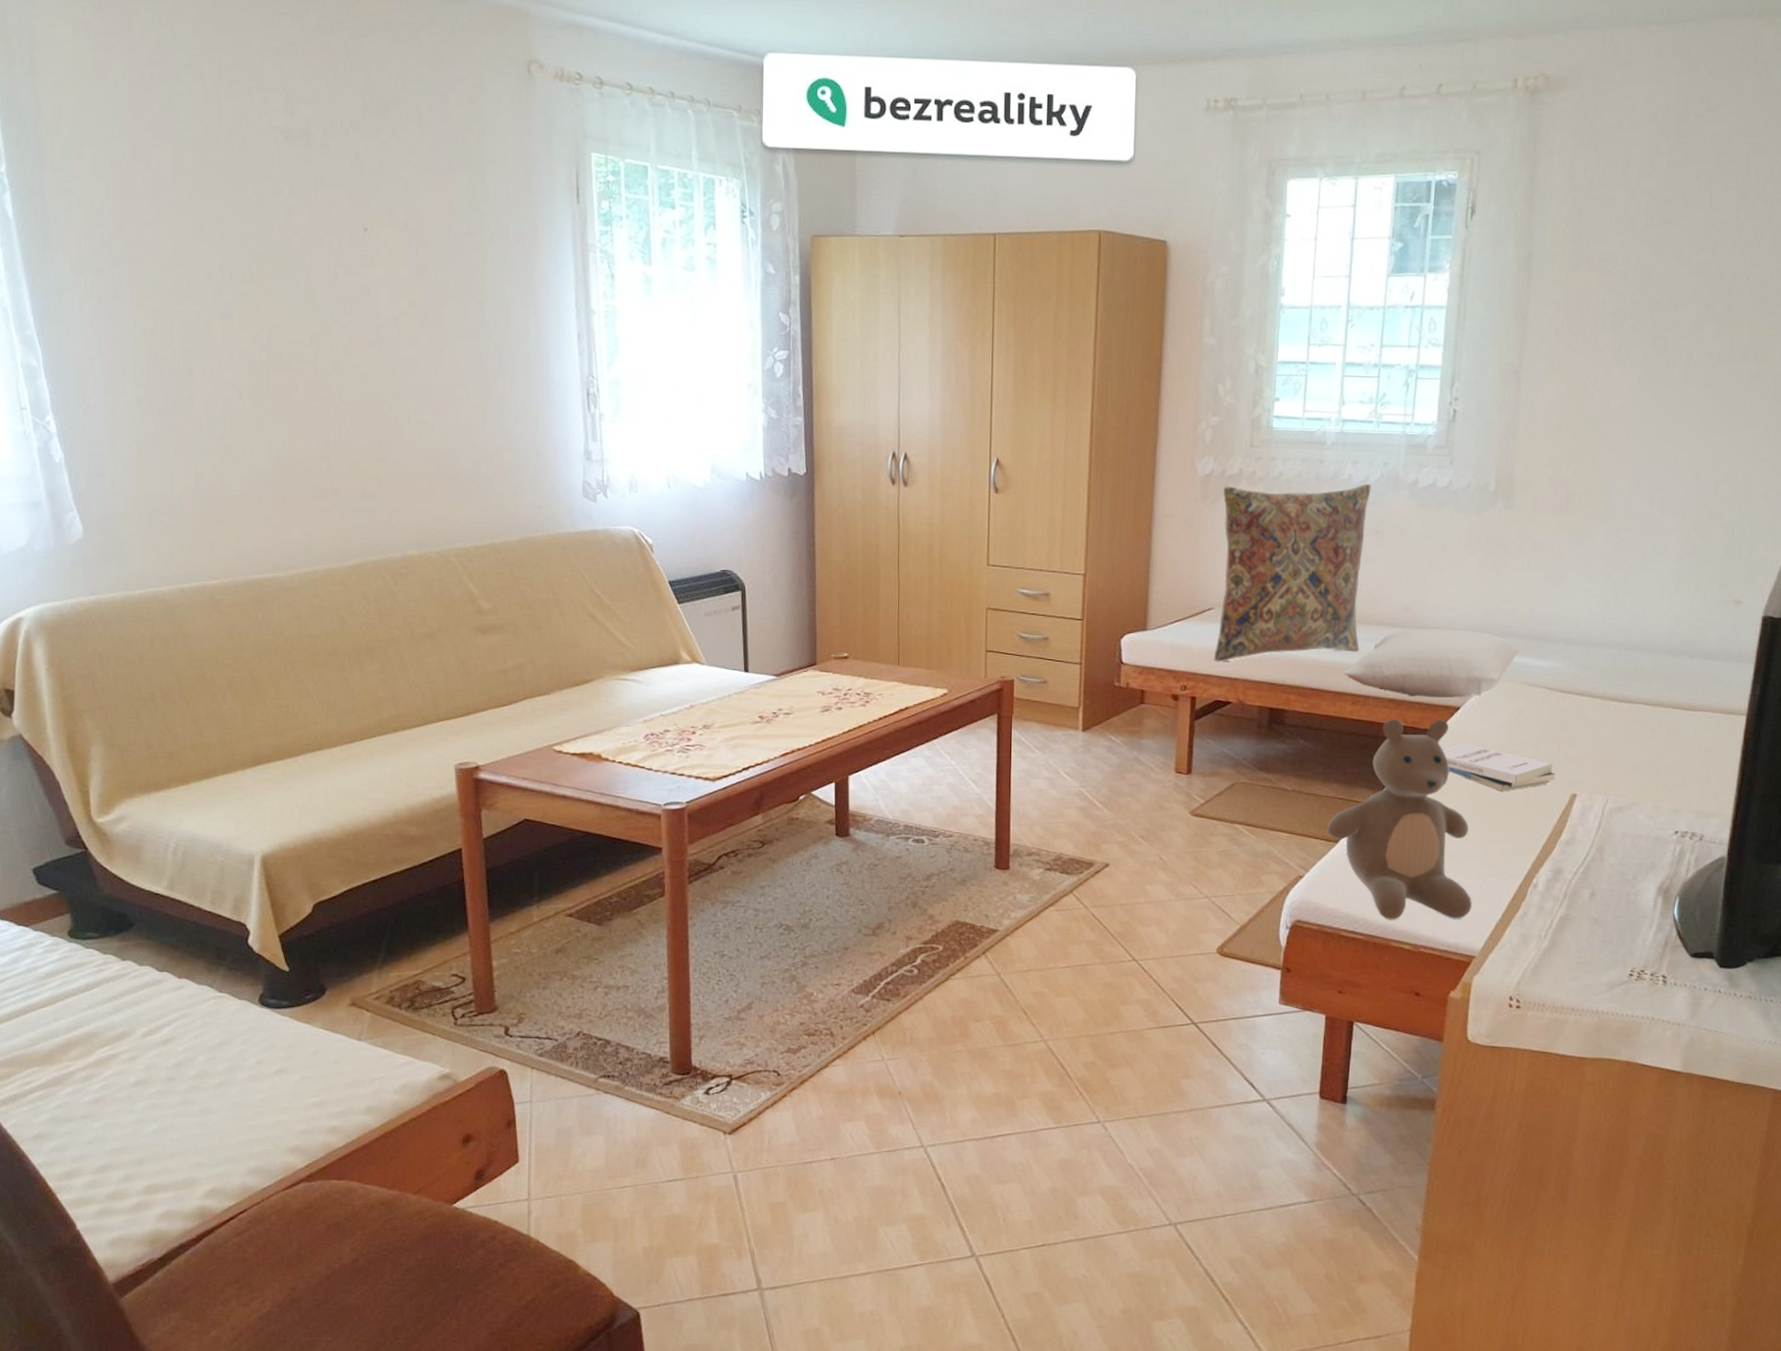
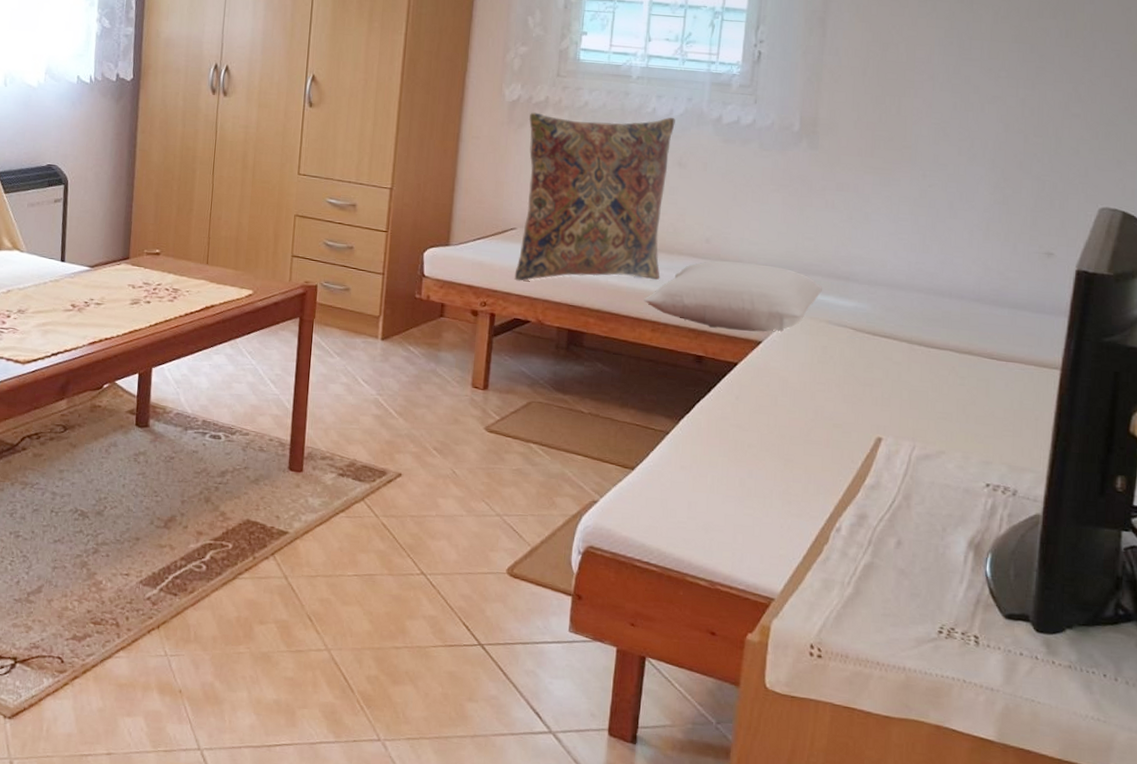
teddy bear: present [1327,718,1472,920] -> none [623,348,772,558]
books: present [1442,743,1556,792] -> none [742,377,860,430]

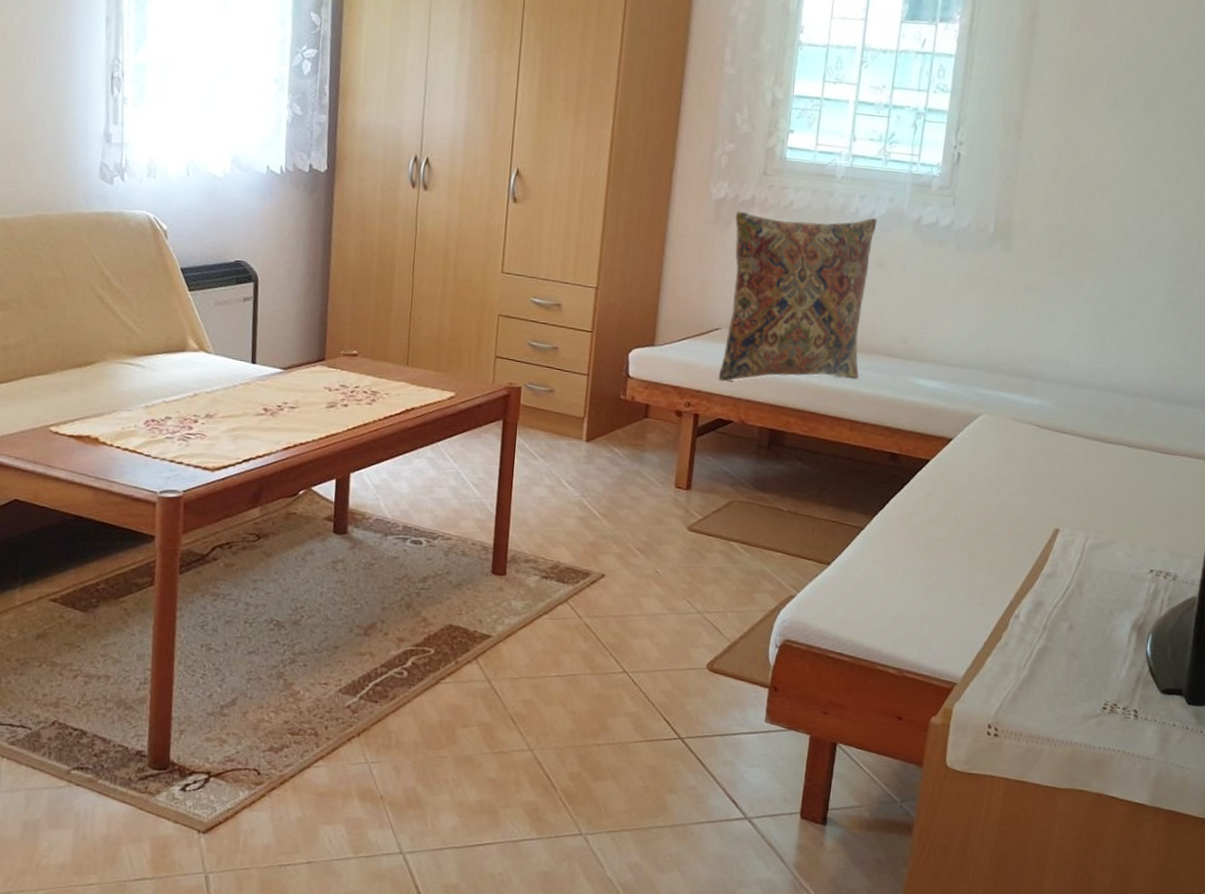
pillow: present [644,260,822,332] -> none [843,360,1010,430]

